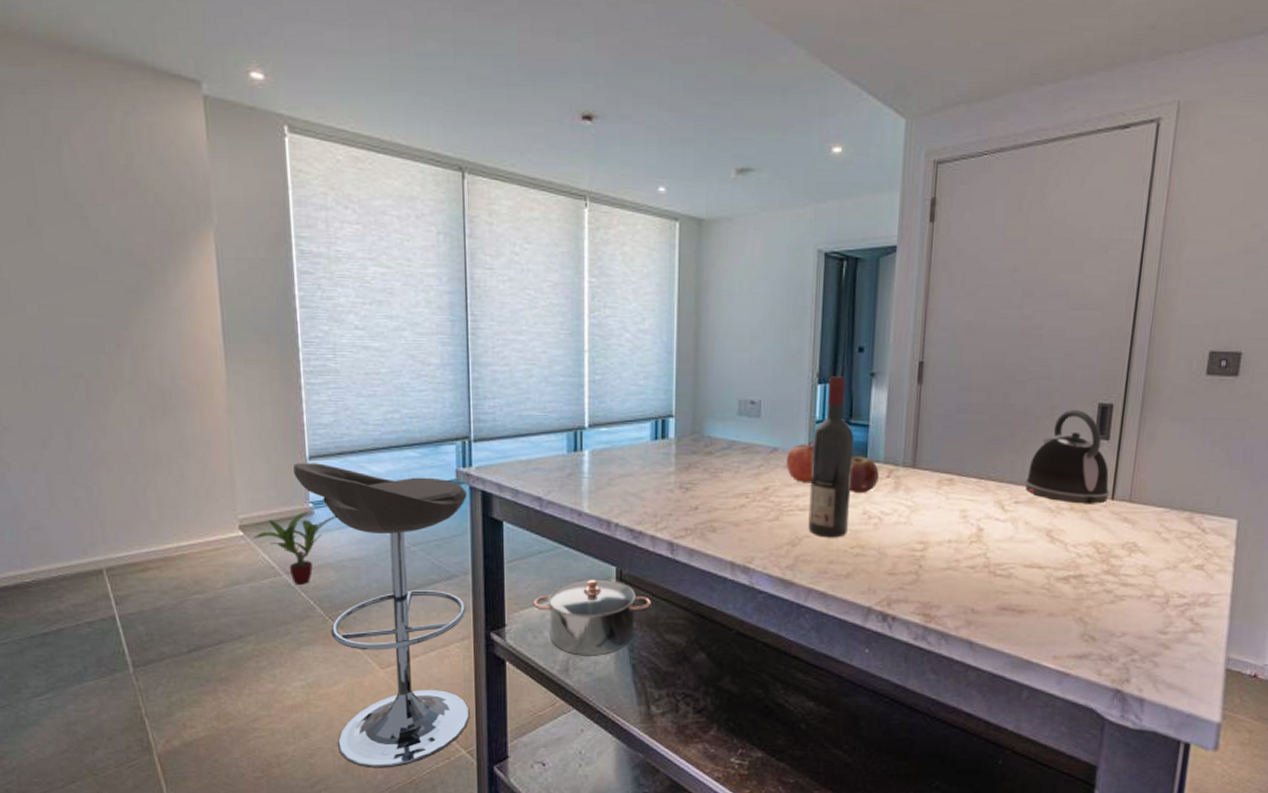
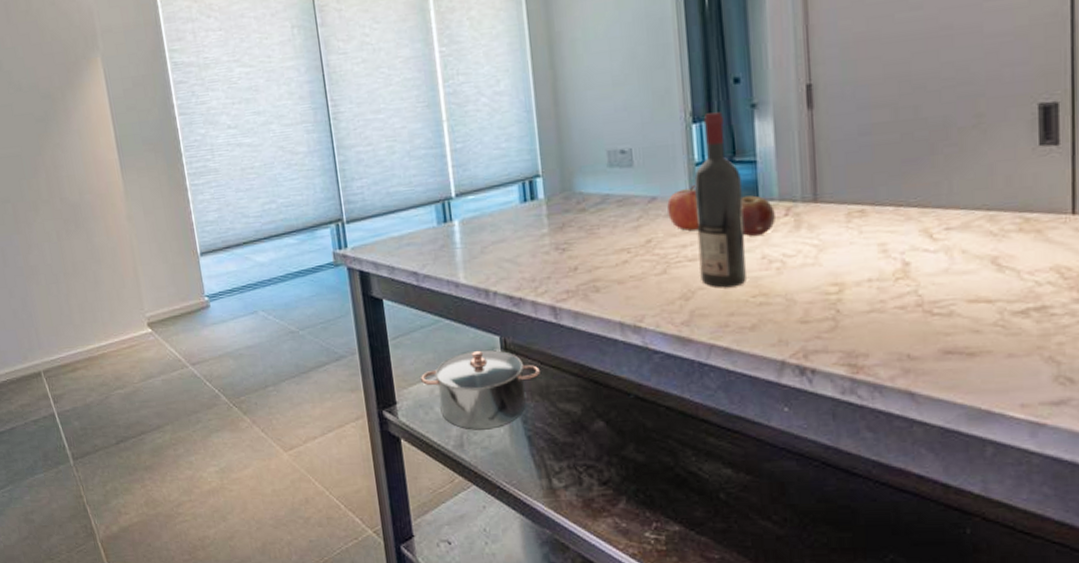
potted plant: present [254,510,337,584] -> none [161,304,231,375]
bar stool: present [292,463,470,768] -> none [187,258,373,550]
kettle: present [1025,410,1110,504] -> none [955,114,1069,224]

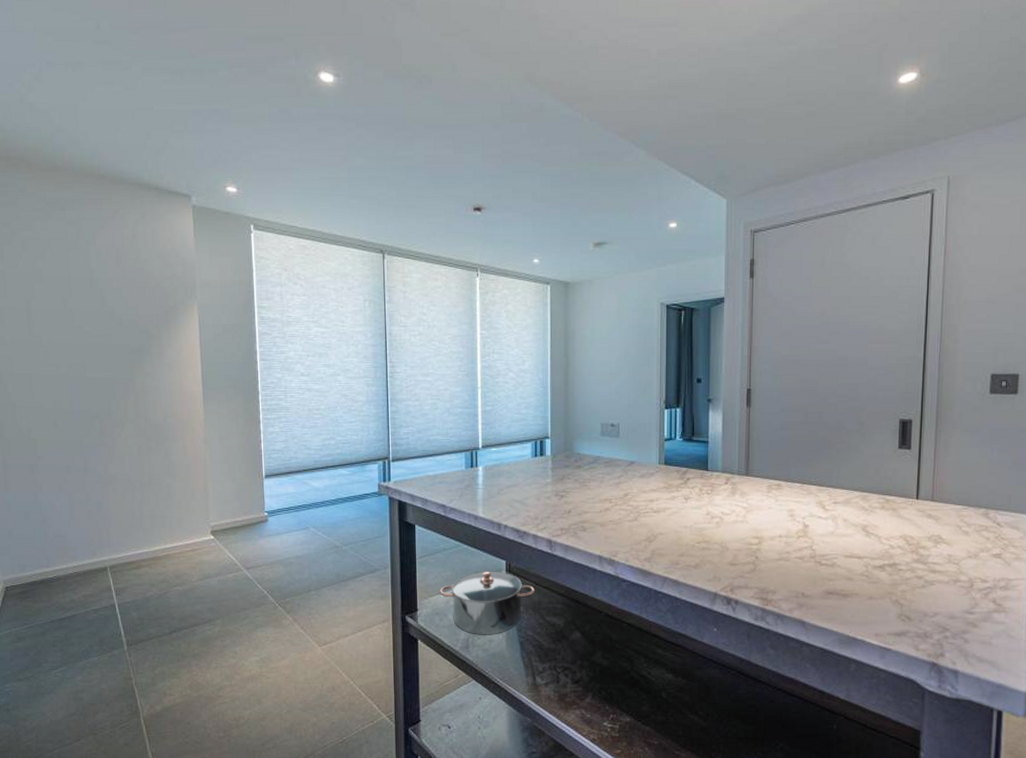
fruit: present [667,185,699,231] -> none [642,455,664,489]
wine bottle: present [694,112,747,287] -> none [662,402,696,534]
fruit: present [740,195,775,236] -> none [695,467,718,497]

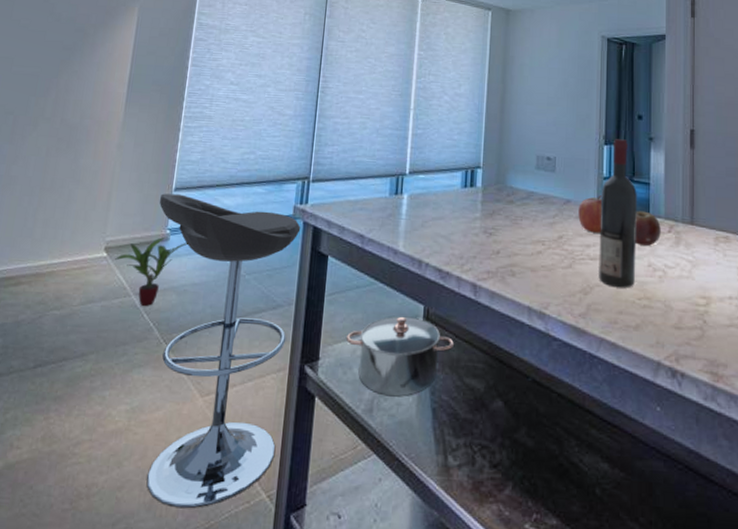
potted plant: none [222,518,286,578] -> present [115,236,188,306]
bar stool: none [252,481,389,730] -> present [146,193,301,509]
fruit: none [642,455,664,489] -> present [578,195,603,233]
wine bottle: none [662,402,696,534] -> present [599,139,637,287]
fruit: none [695,467,718,497] -> present [635,211,661,246]

